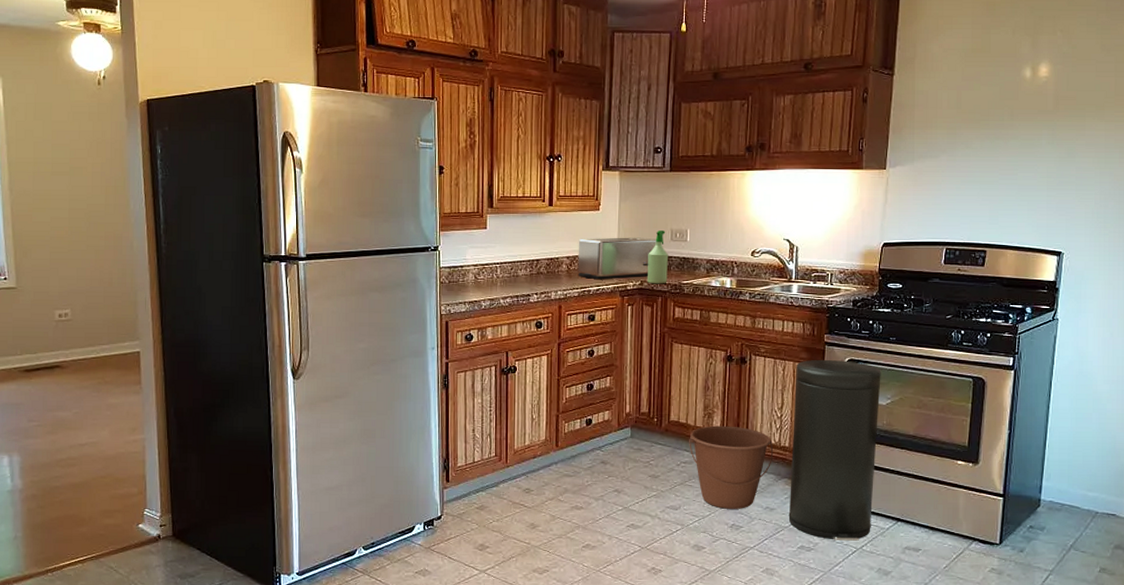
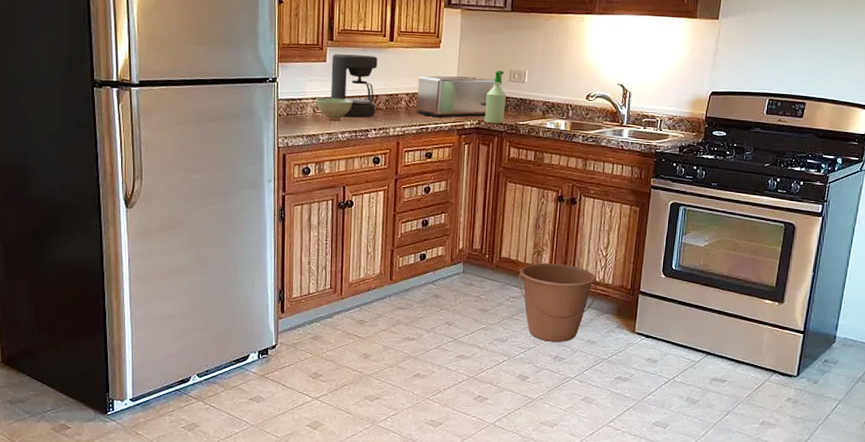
bowl: none [476,264,515,286] -> present [315,97,354,120]
coffee maker: none [492,221,537,283] -> present [331,54,378,118]
pedal bin: present [788,359,881,541] -> none [608,202,702,372]

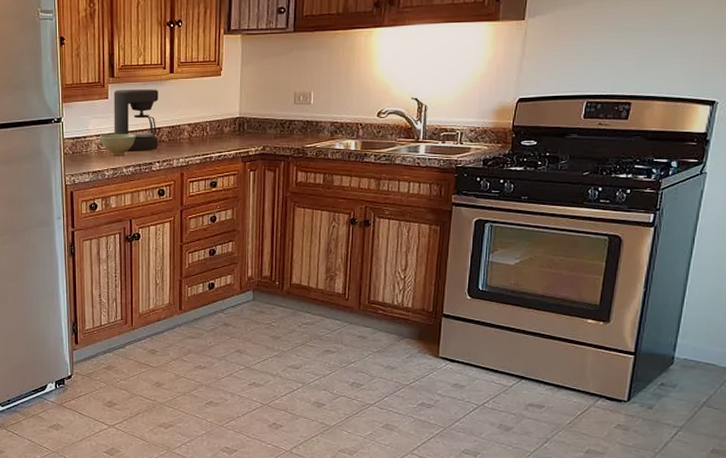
toaster: present [416,75,495,118] -> none [199,102,279,146]
spray bottle: present [485,71,507,124] -> none [270,94,292,149]
bucket: present [518,263,598,342] -> none [310,288,396,368]

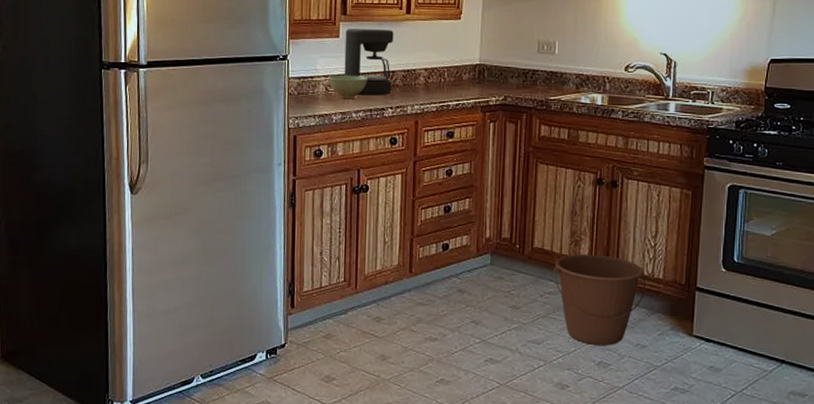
bucket: none [310,288,396,368] -> present [554,254,646,346]

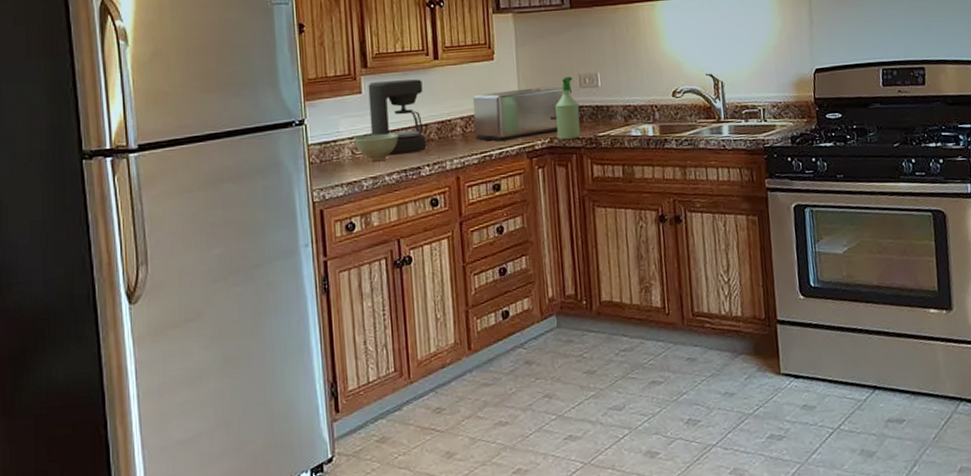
toaster: none [436,48,522,94] -> present [472,86,564,142]
spray bottle: none [511,42,535,100] -> present [555,77,581,141]
bucket: present [554,254,646,346] -> none [626,298,726,402]

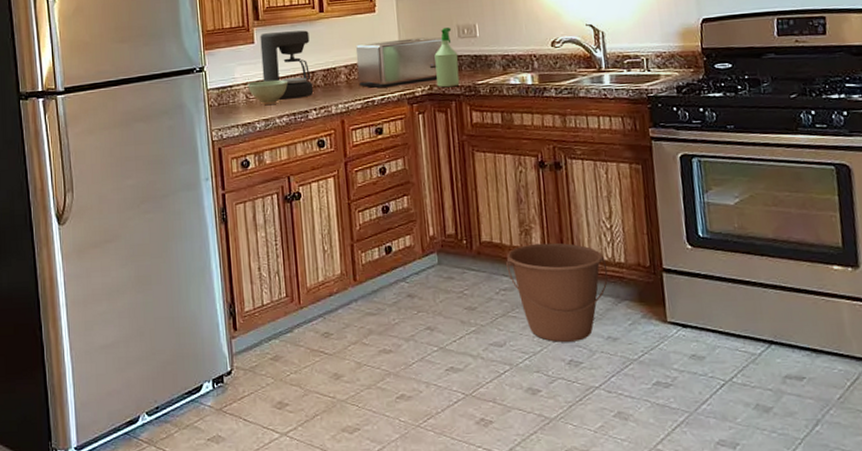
bucket: none [626,298,726,402] -> present [506,242,608,342]

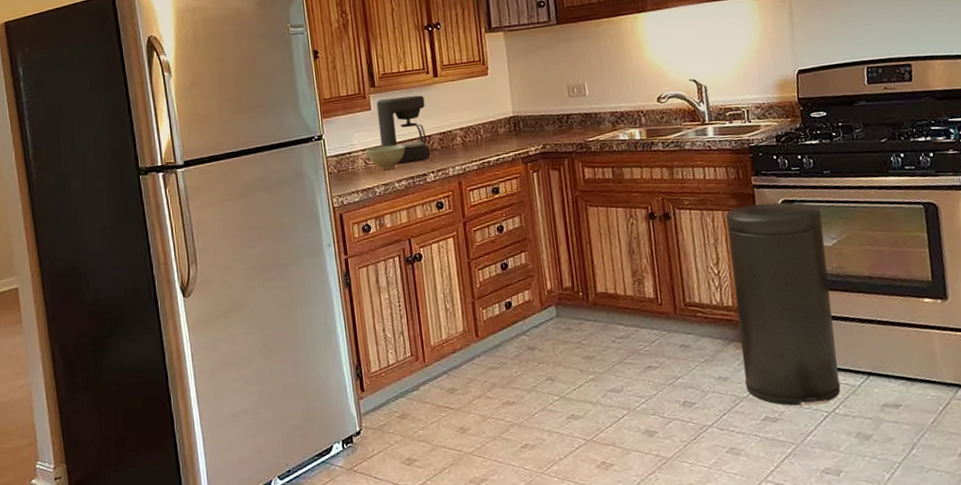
toaster: present [355,37,443,89] -> none [470,97,554,149]
spray bottle: present [434,28,460,88] -> none [546,87,572,146]
bucket: present [506,242,608,342] -> none [621,290,717,385]
pedal bin: none [620,156,739,373] -> present [726,202,841,406]

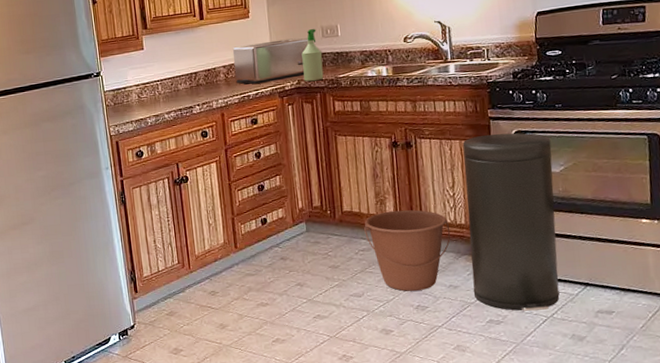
bowl: present [365,145,406,170] -> none [138,80,175,103]
coffee maker: present [376,95,431,164] -> none [148,36,197,98]
toaster: none [470,97,554,149] -> present [232,38,309,85]
spray bottle: none [546,87,572,146] -> present [301,29,324,82]
bucket: none [621,290,717,385] -> present [364,209,451,291]

